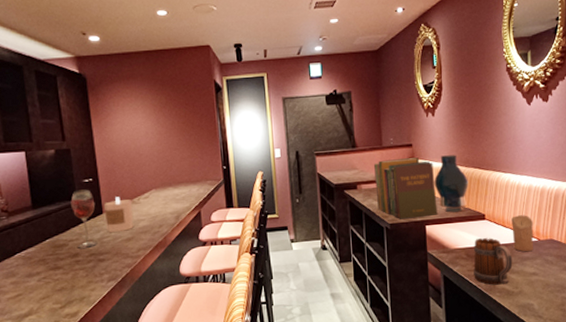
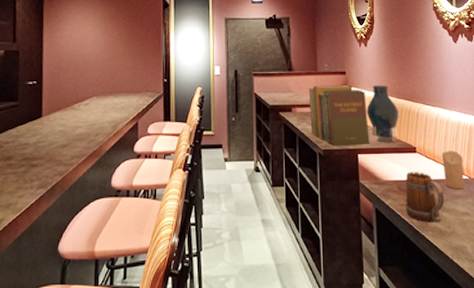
wineglass: present [71,189,97,248] -> none [12,91,35,151]
candle: present [103,197,134,233] -> none [43,101,72,138]

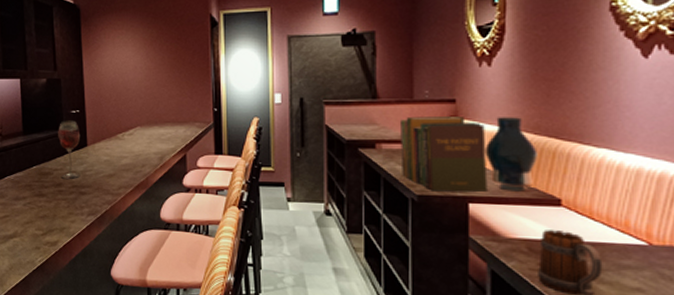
wineglass: none [12,91,35,151] -> present [58,120,80,179]
candle: present [442,151,465,190] -> none [604,206,642,259]

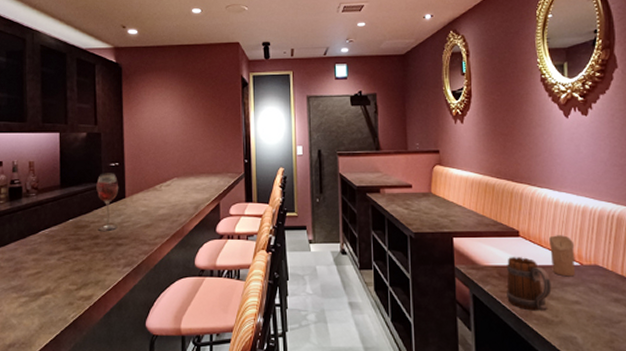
books: present [399,116,488,192] -> none [397,165,466,229]
vase: present [484,117,538,192] -> none [462,165,500,226]
candle: none [604,206,642,259] -> present [549,235,576,277]

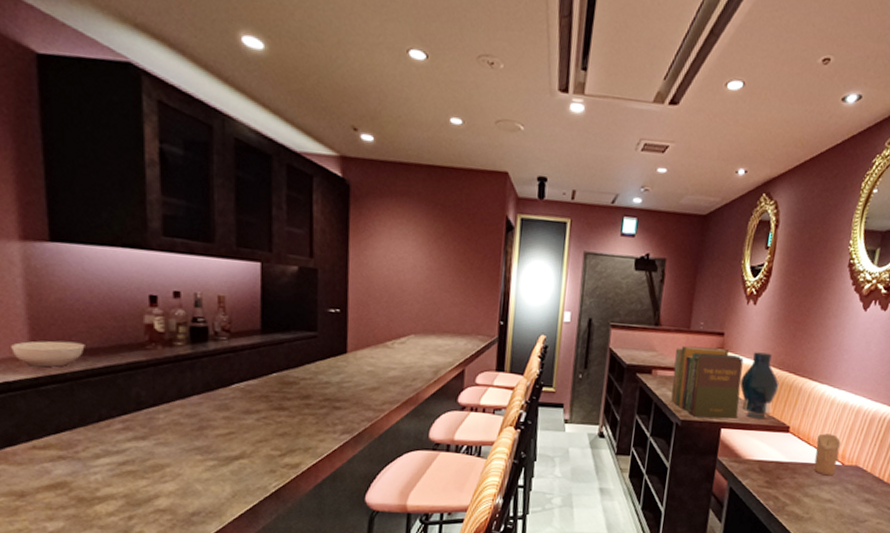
wineglass: present [96,173,118,231] -> none [309,320,338,391]
books: none [397,165,466,229] -> present [671,345,744,419]
vase: none [462,165,500,226] -> present [739,352,779,419]
beer mug: present [507,256,552,311] -> none [763,451,810,507]

